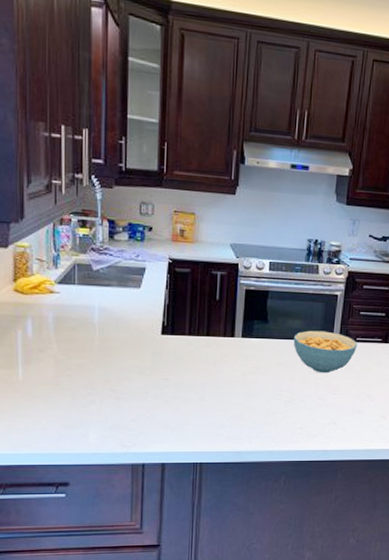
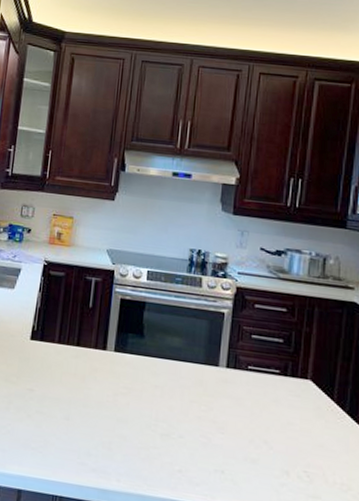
cereal bowl: present [293,330,358,374] -> none [172,351,249,406]

